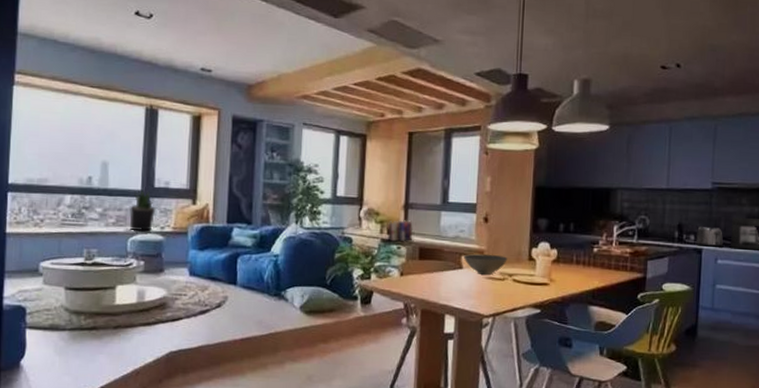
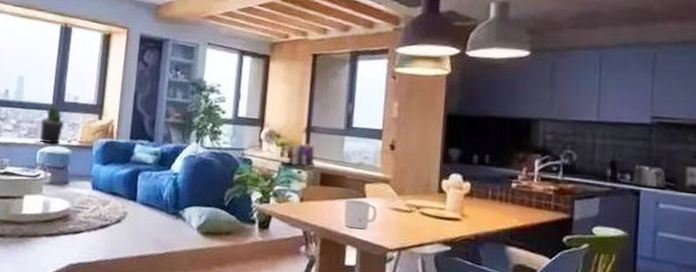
mug: none [442,271,473,299] -> present [344,199,378,230]
bowl: present [464,253,508,275] -> none [367,182,415,206]

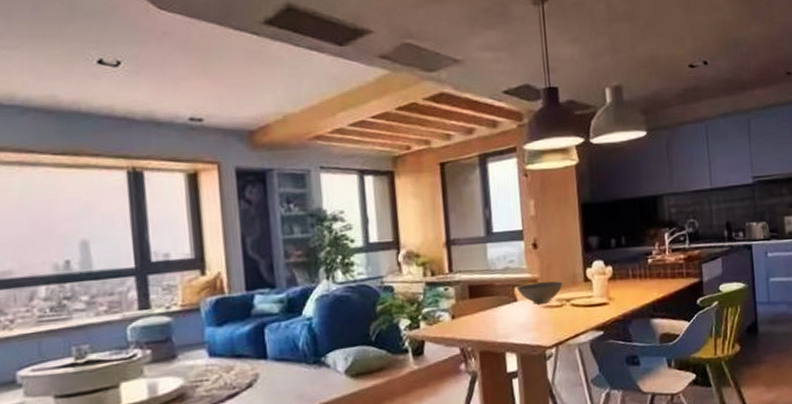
planter: present [40,103,65,145] -> none [124,266,158,317]
books: present [287,143,315,166] -> none [430,258,460,284]
mug: present [344,199,378,230] -> none [496,305,531,335]
bowl: none [367,182,415,206] -> present [517,281,563,304]

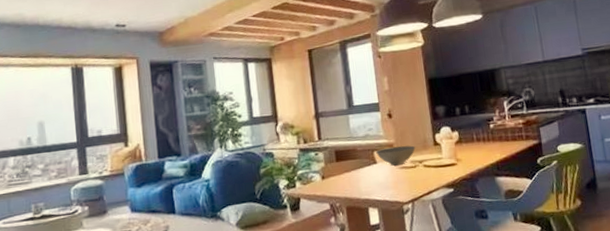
toaster: present [744,221,771,242] -> none [577,87,603,107]

